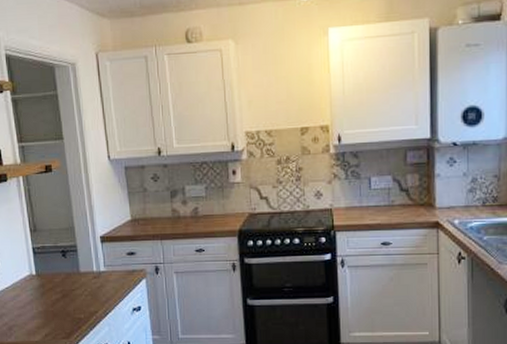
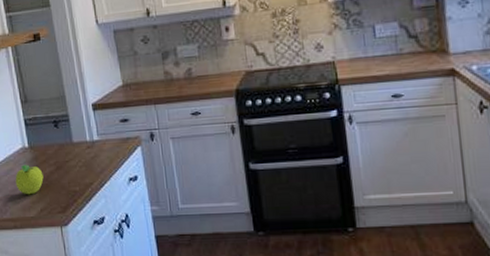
fruit: none [21,291,49,321] -> present [15,164,44,195]

